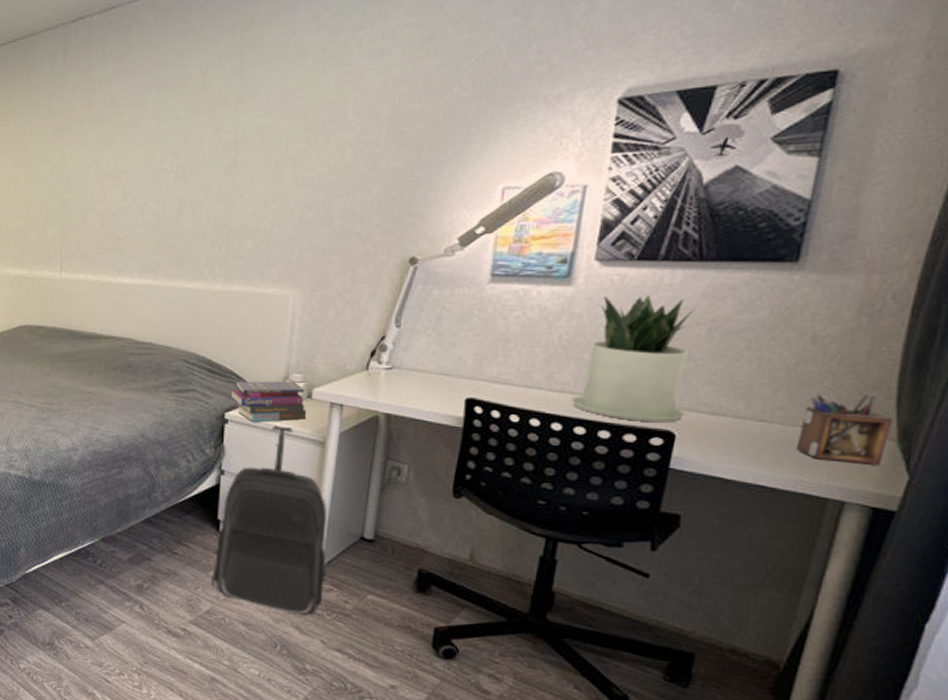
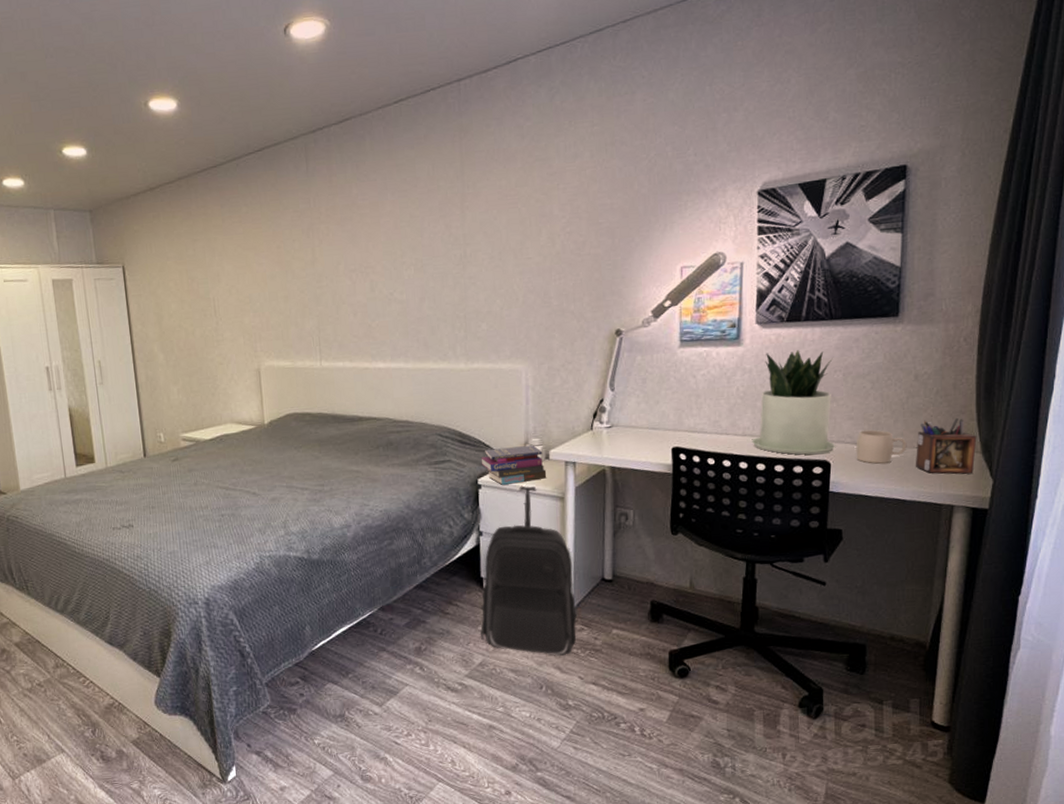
mug: none [712,399,788,441] -> present [856,429,907,464]

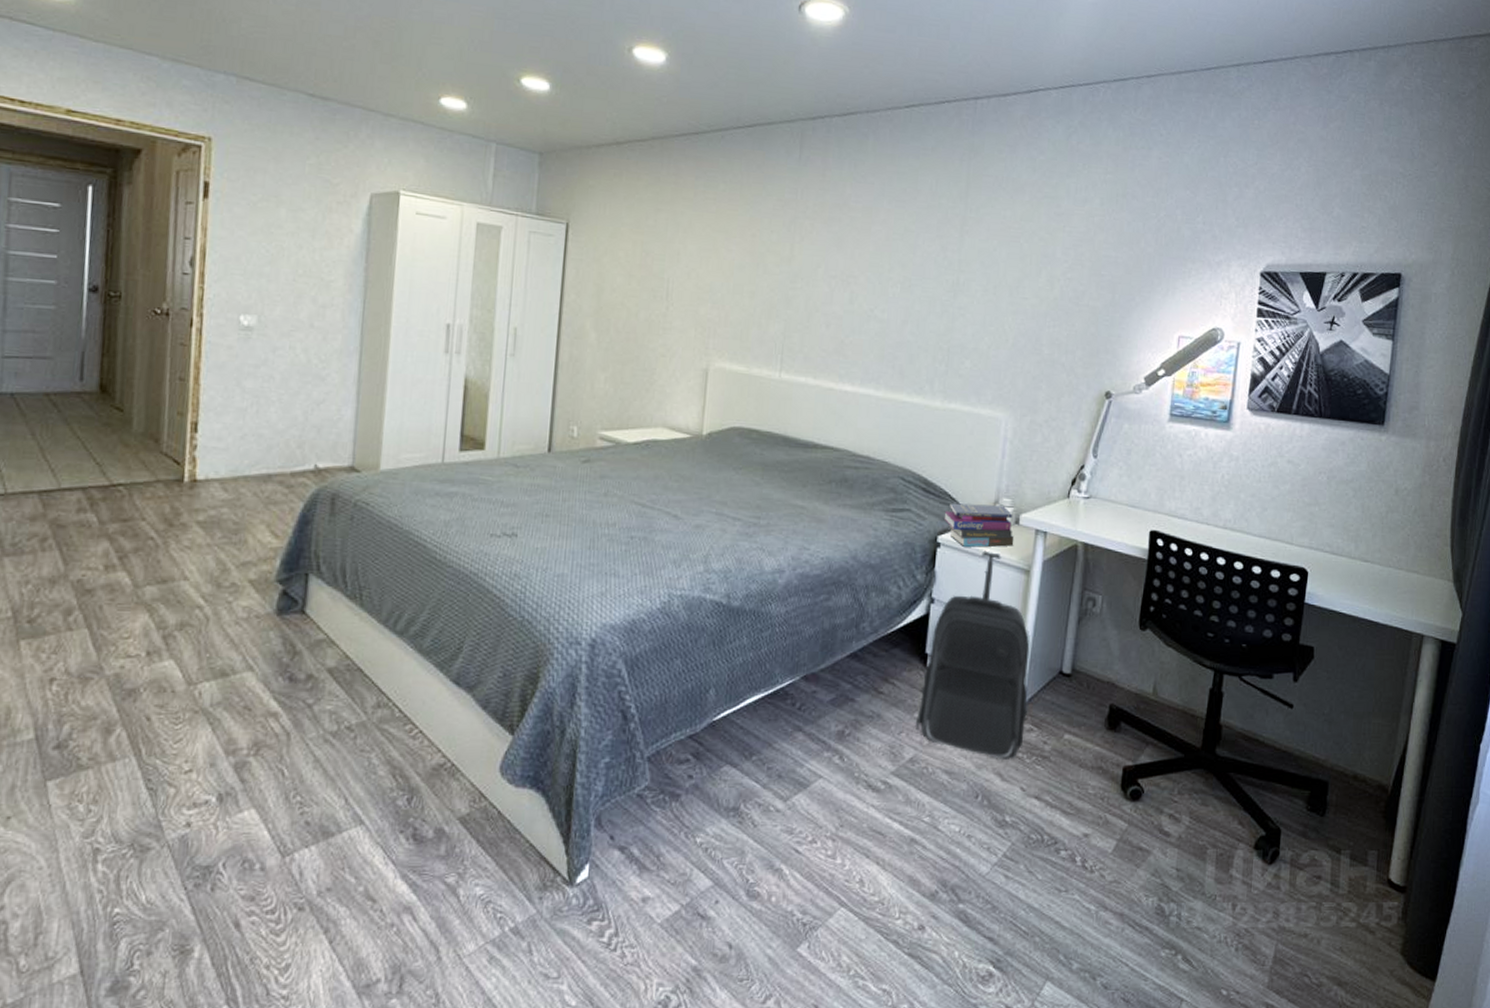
planter: present [752,350,836,455] -> none [1232,442,1319,560]
mug: present [856,429,907,464] -> none [1333,540,1384,579]
desk organizer: present [916,417,977,474] -> none [1390,538,1450,603]

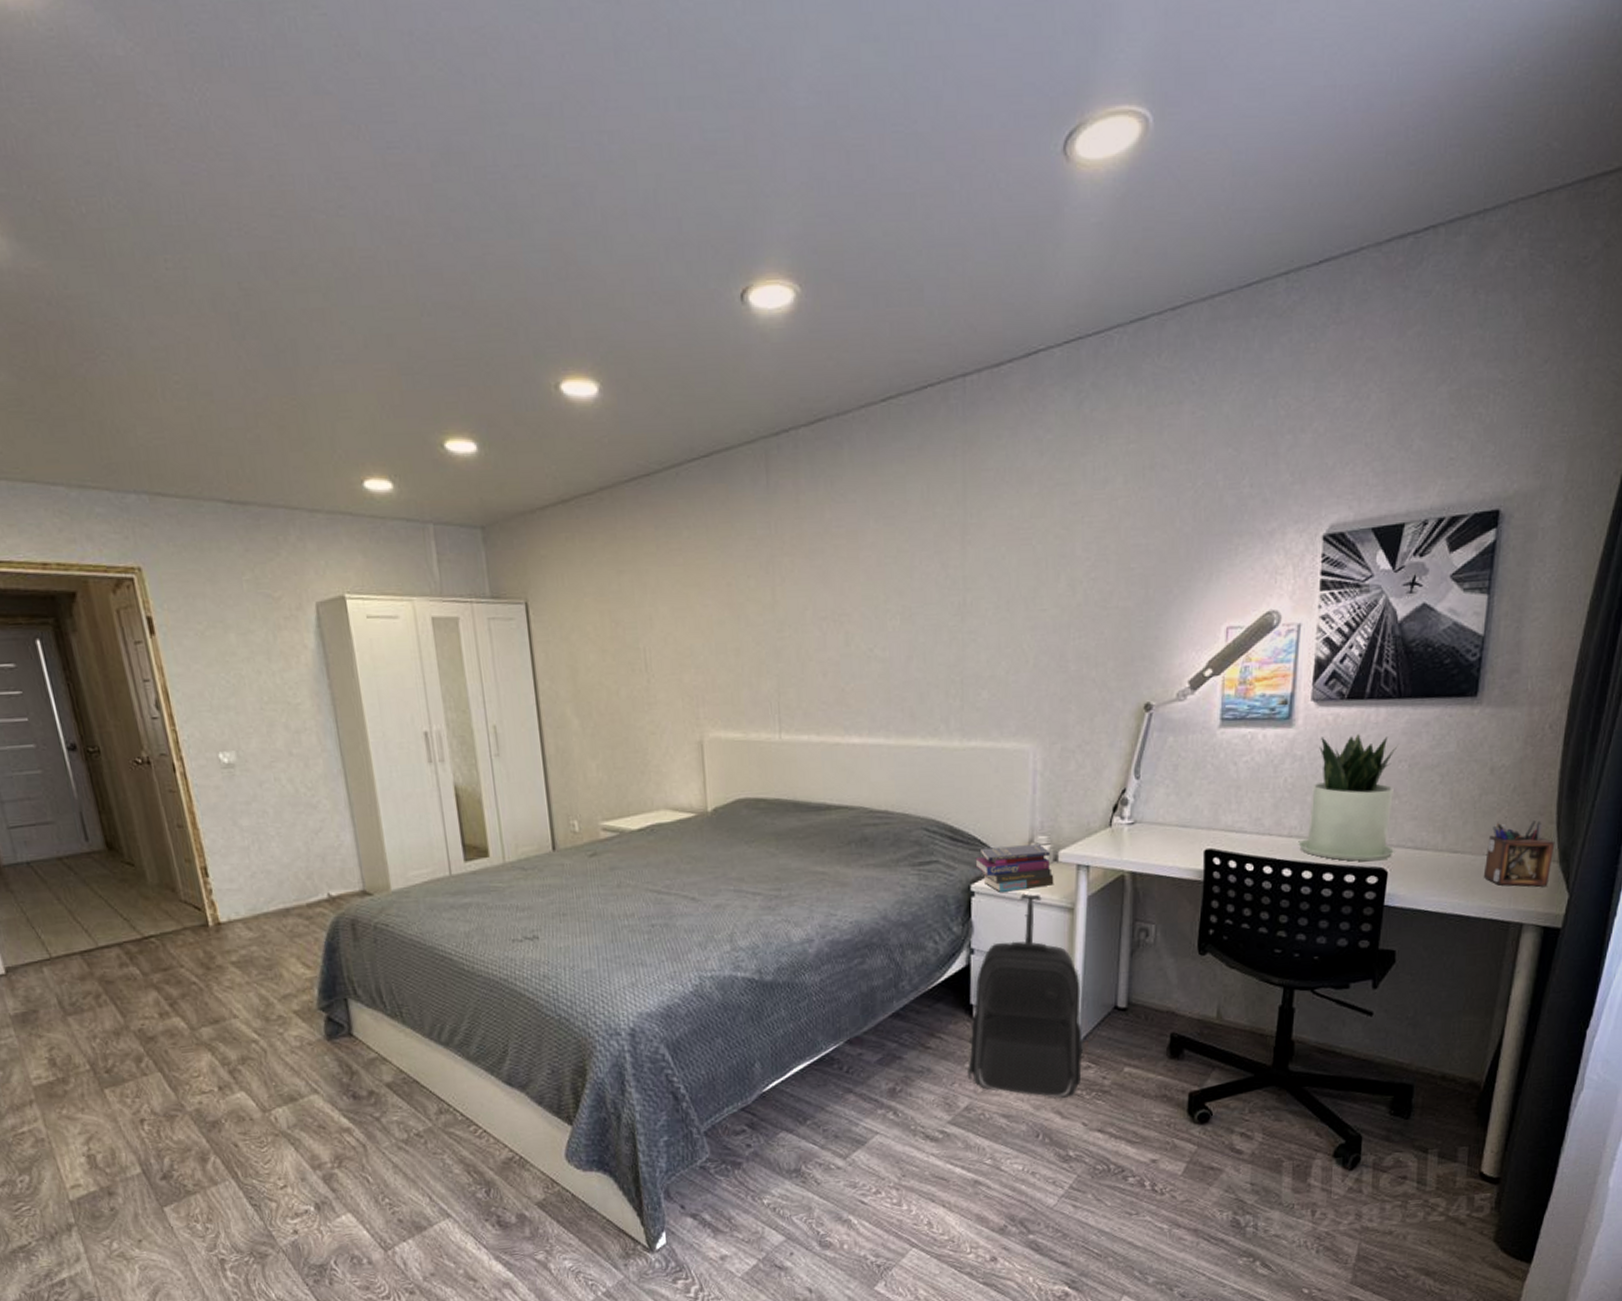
planter: none [1232,442,1319,560] -> present [1298,734,1398,861]
desk organizer: none [1390,538,1450,603] -> present [1484,819,1555,887]

